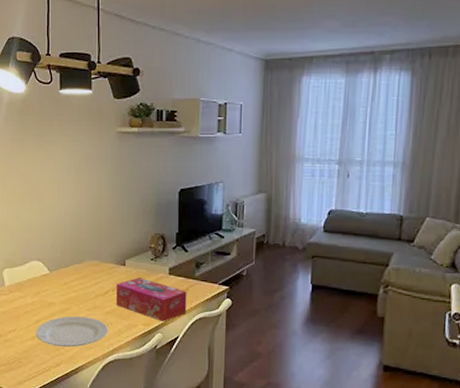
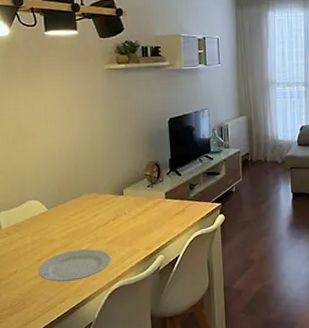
tissue box: present [116,278,187,322] -> none [116,205,185,244]

